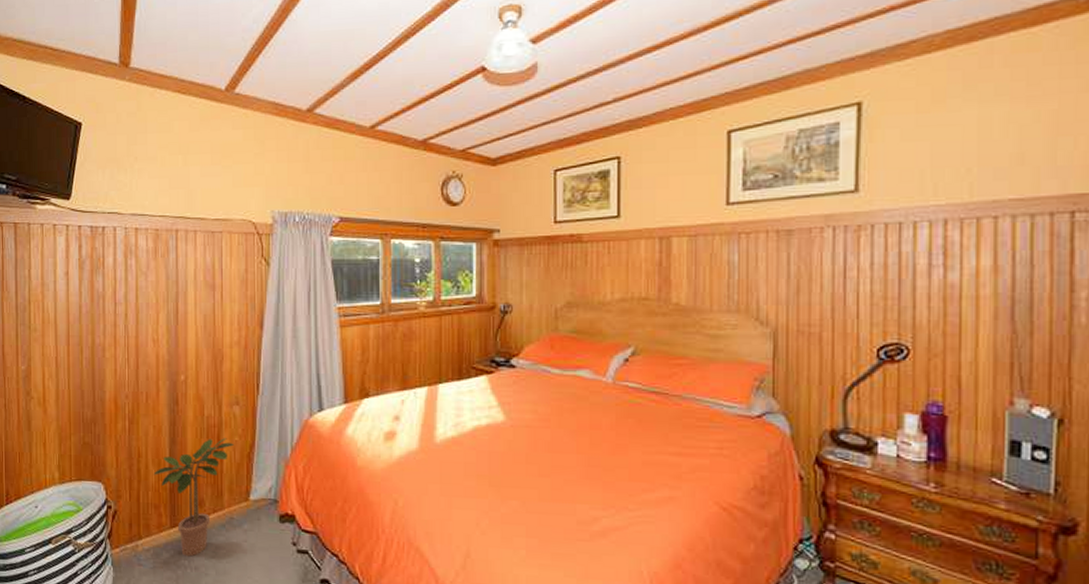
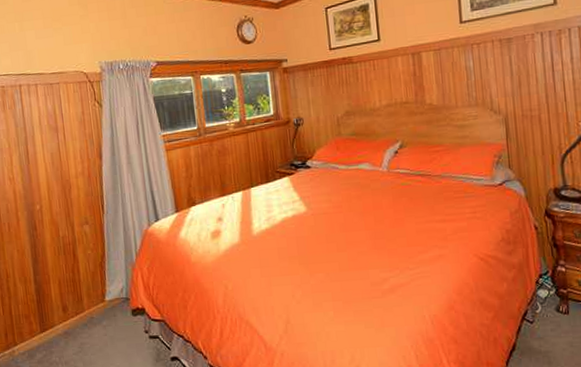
potted plant: present [153,438,234,557] -> none [21,253,88,354]

